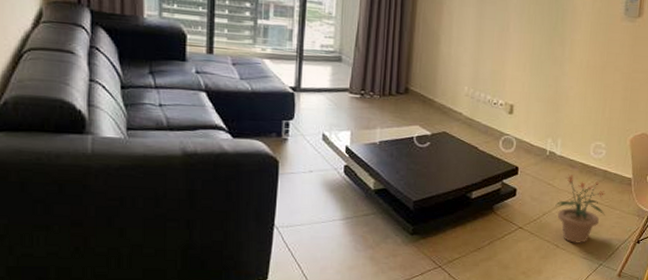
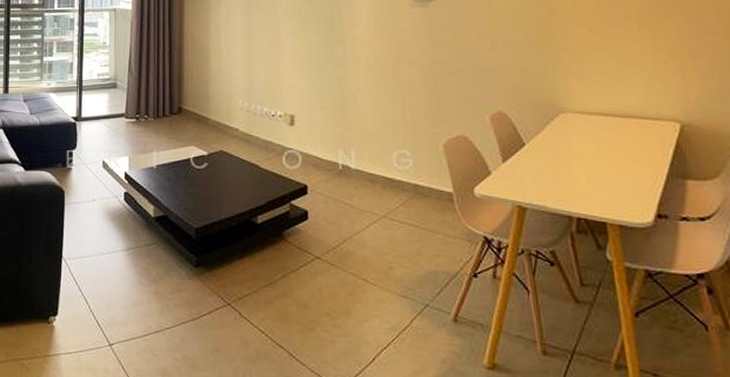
potted plant: present [555,174,605,243] -> none [357,191,423,277]

